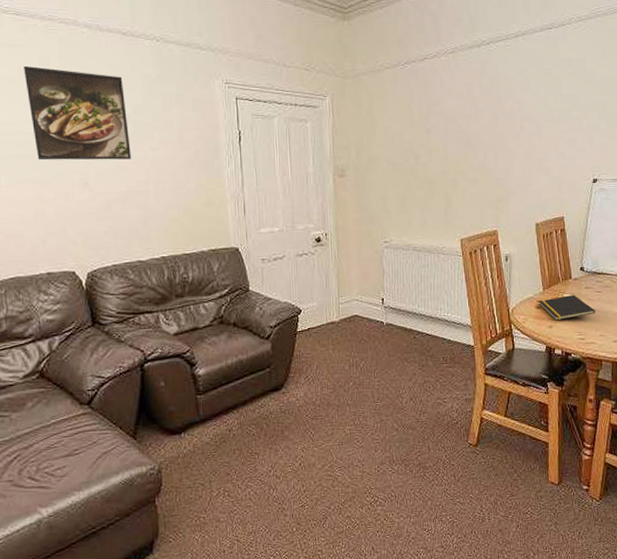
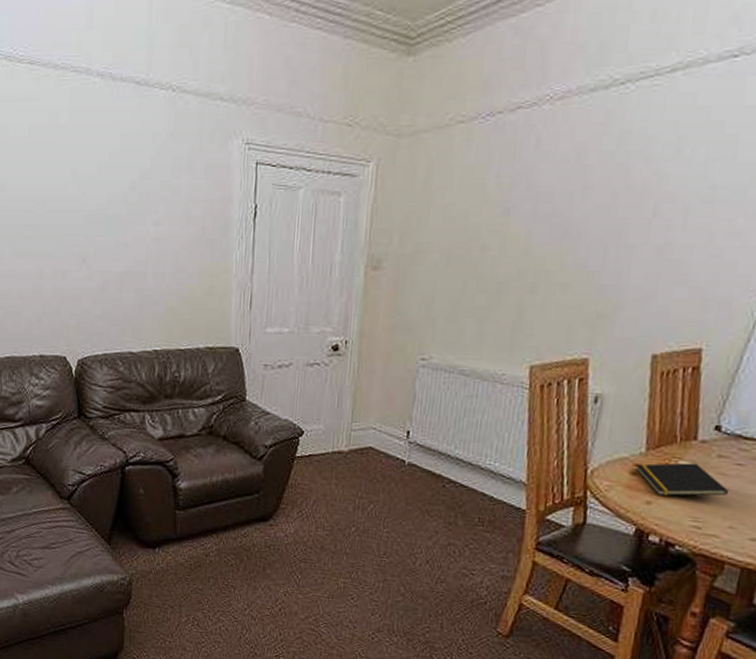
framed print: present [24,65,131,161] -> none [33,123,133,234]

